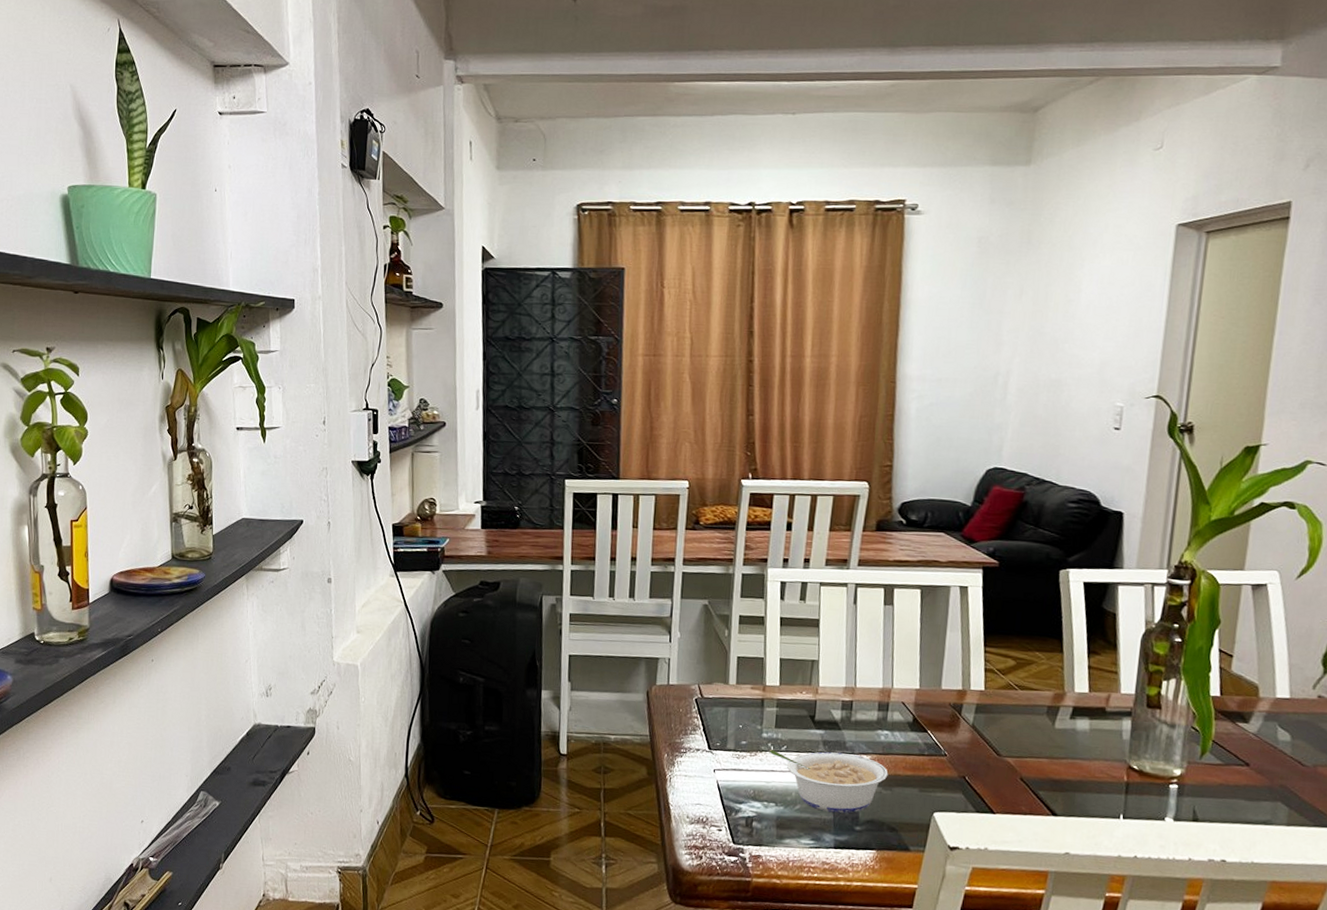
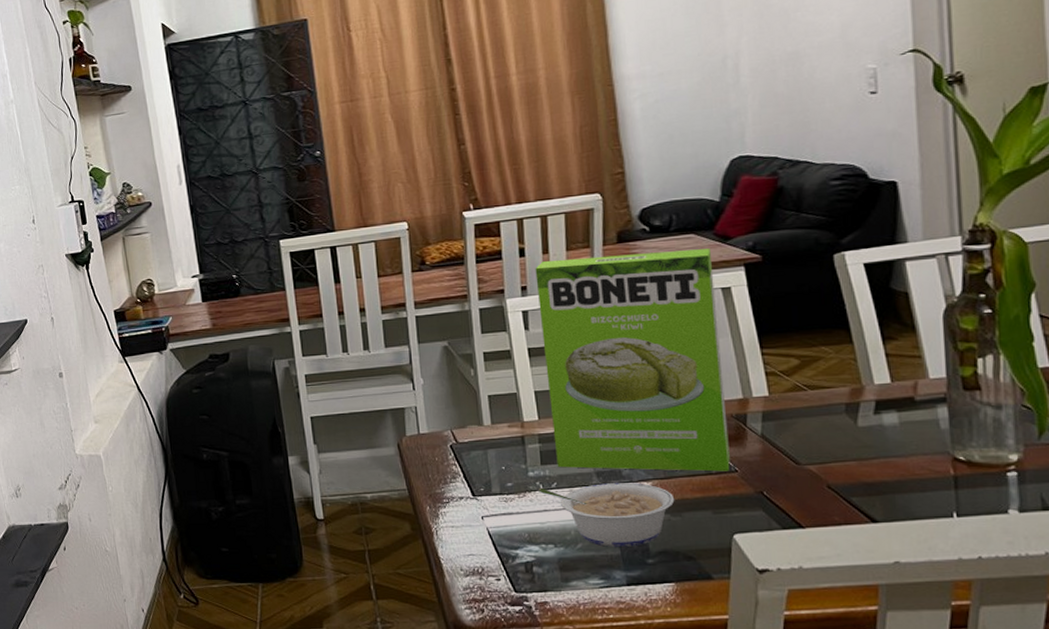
cake mix box: none [789,538,956,755] -> present [535,249,730,472]

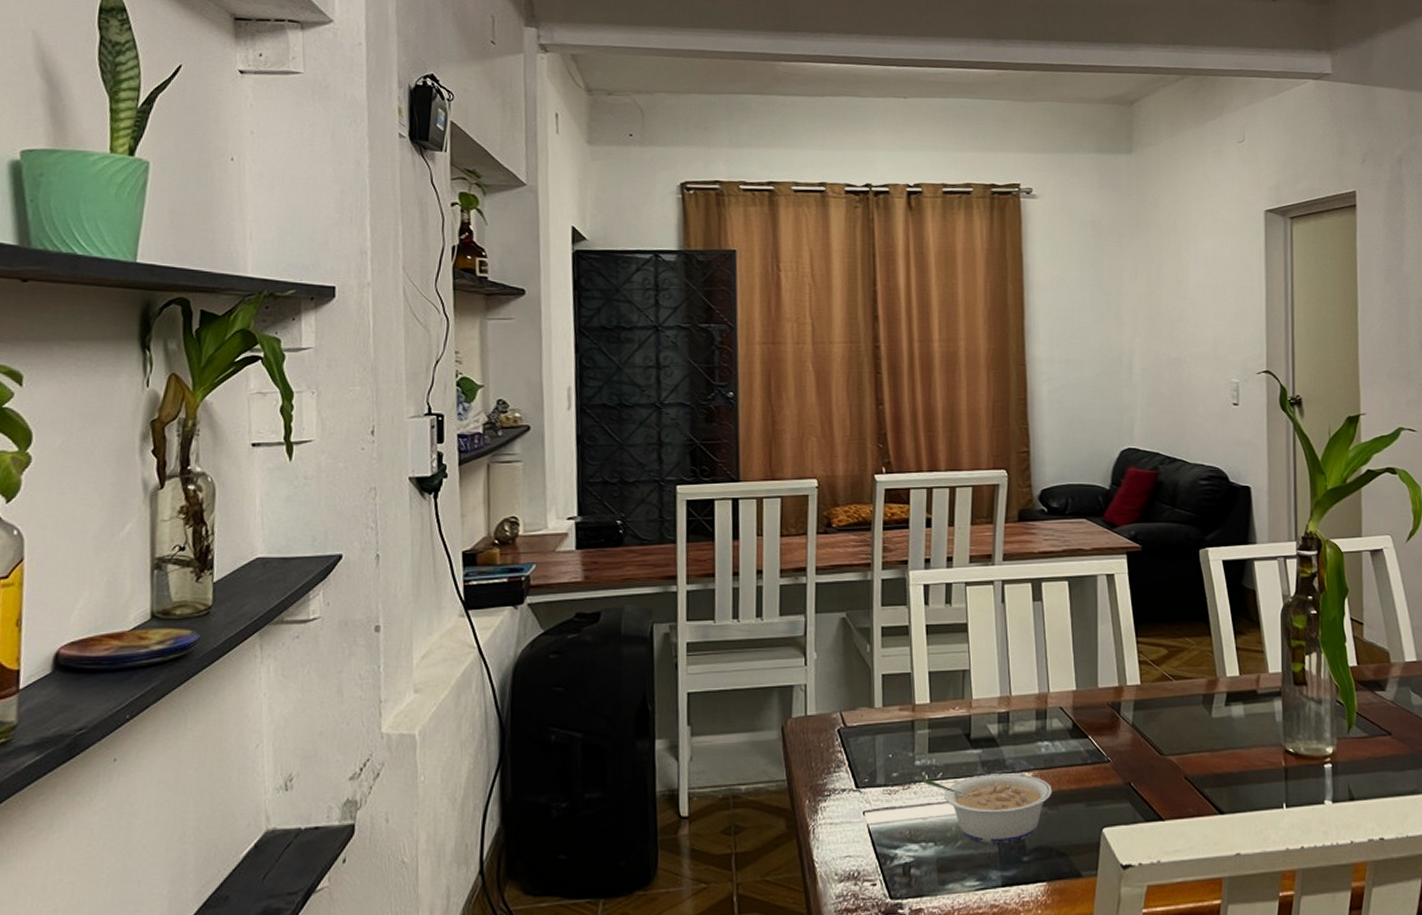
cake mix box: present [535,249,730,472] -> none [940,533,1104,762]

